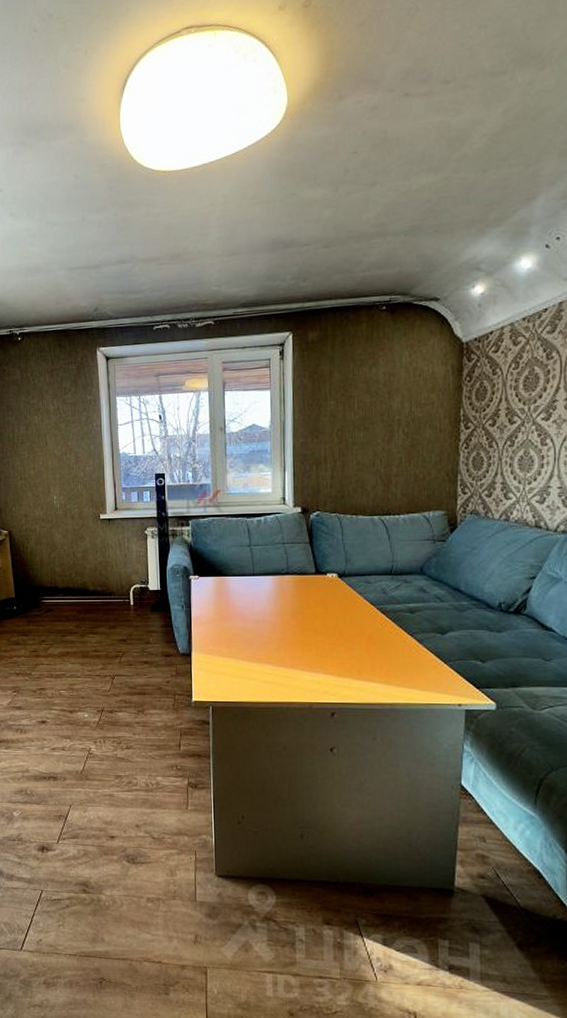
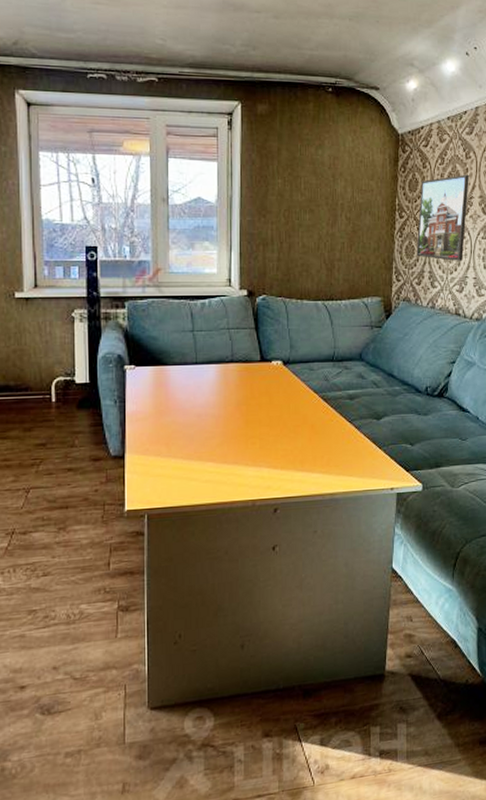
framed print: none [485,376,552,470] -> present [416,174,469,261]

